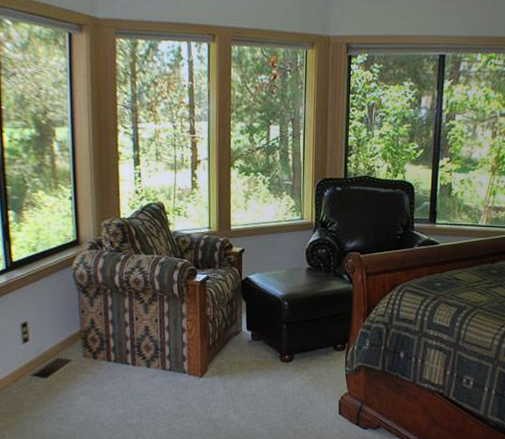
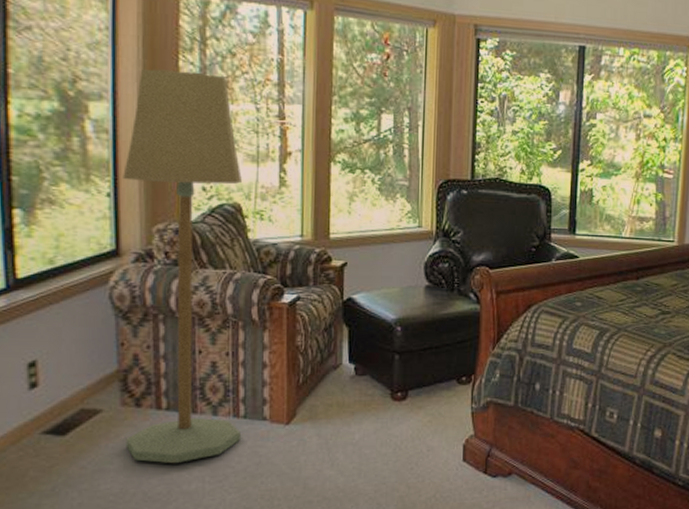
floor lamp: none [80,99,168,403] -> present [123,69,242,464]

